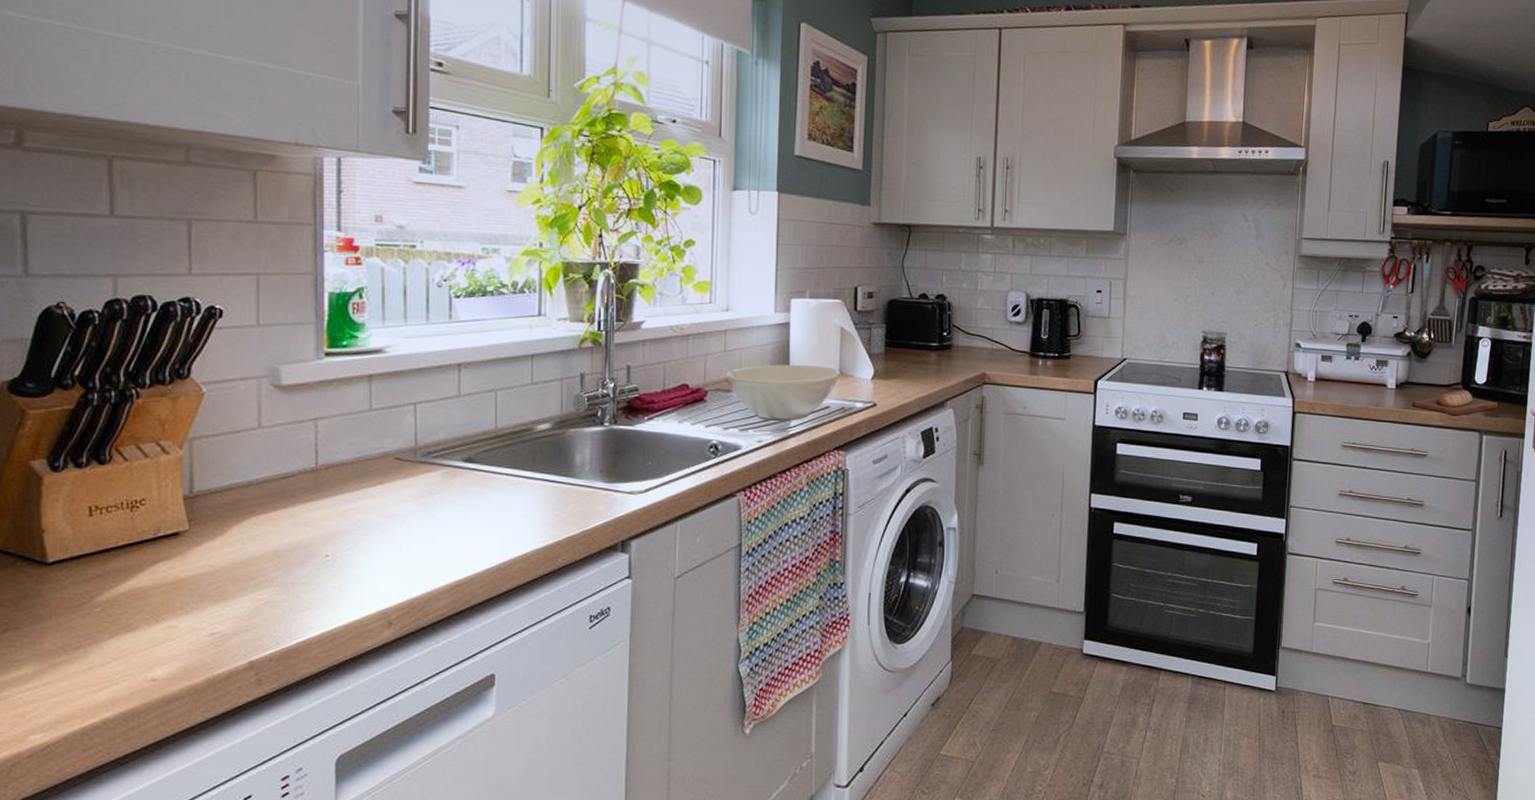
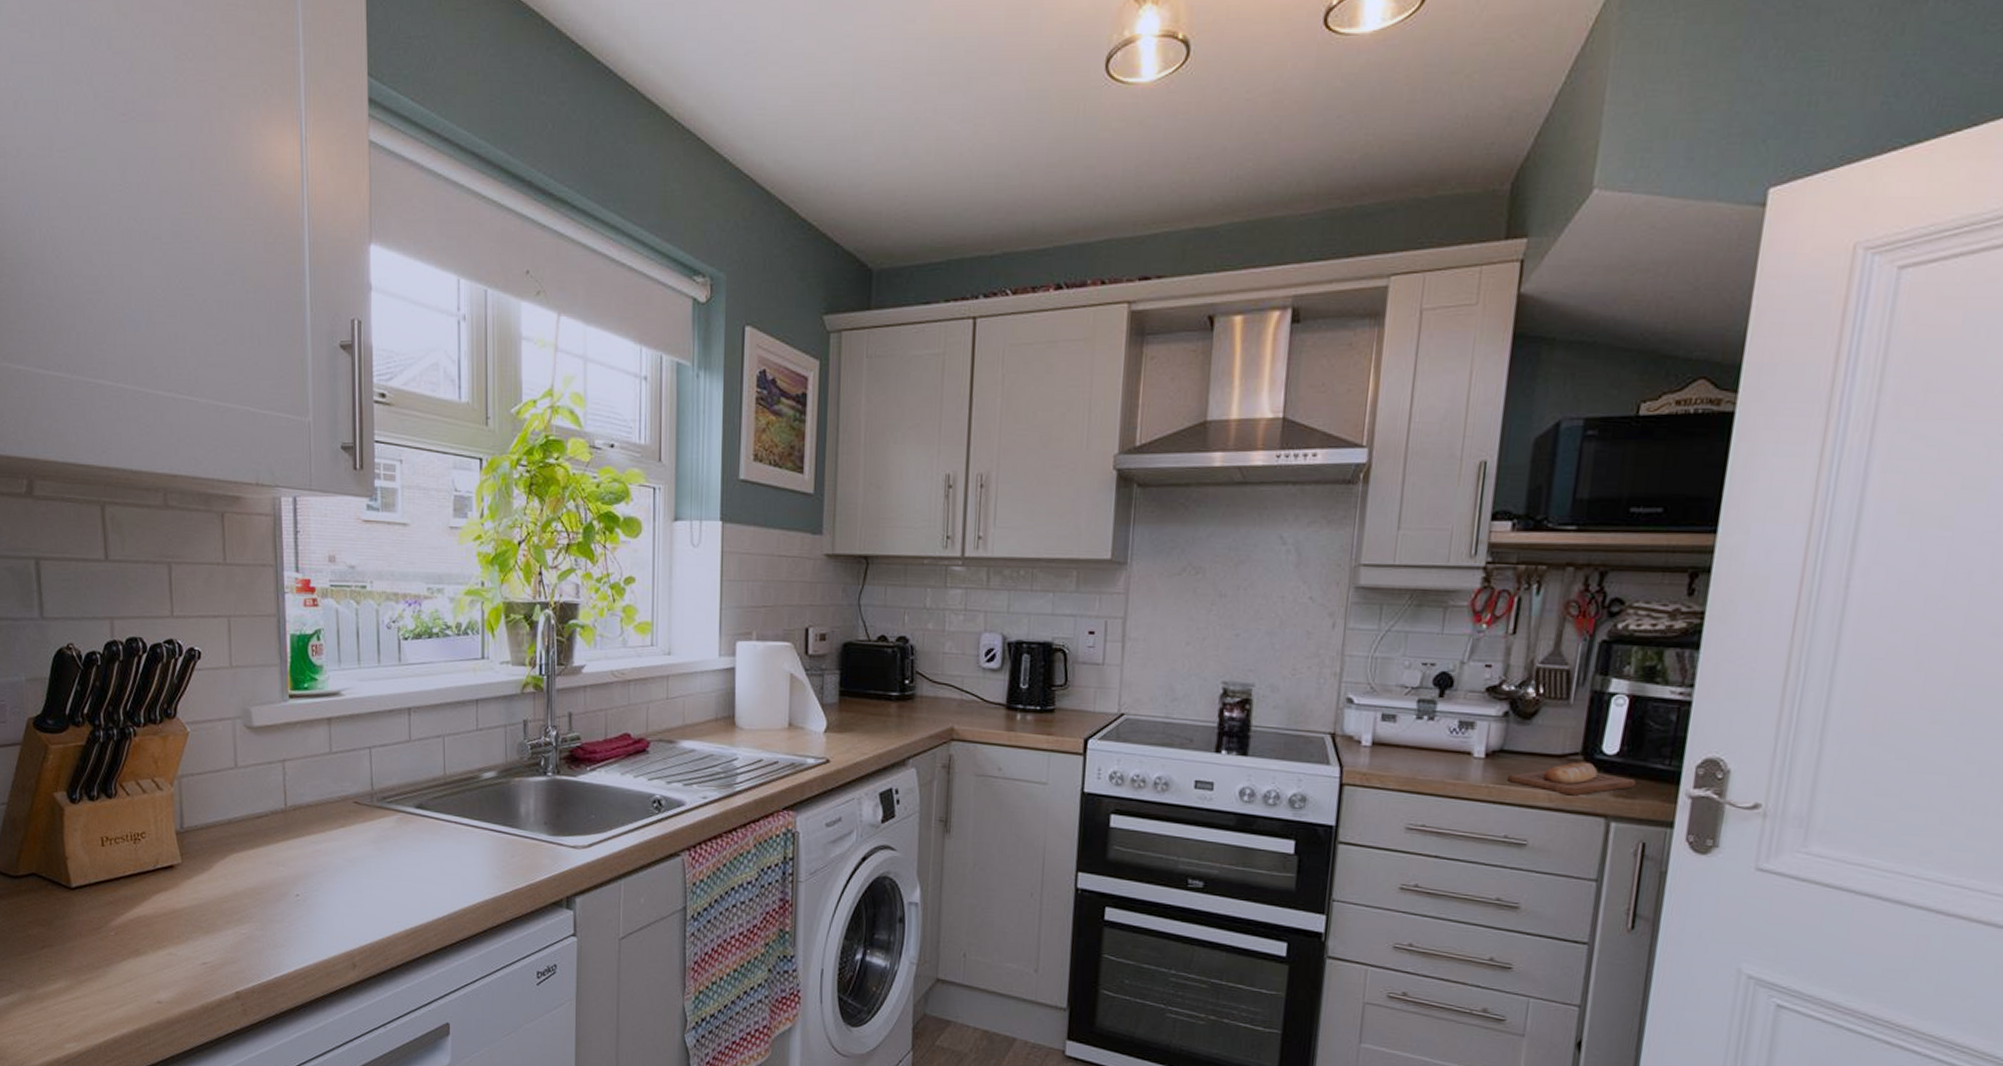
bowl: present [725,364,841,422] -> none [668,714,791,777]

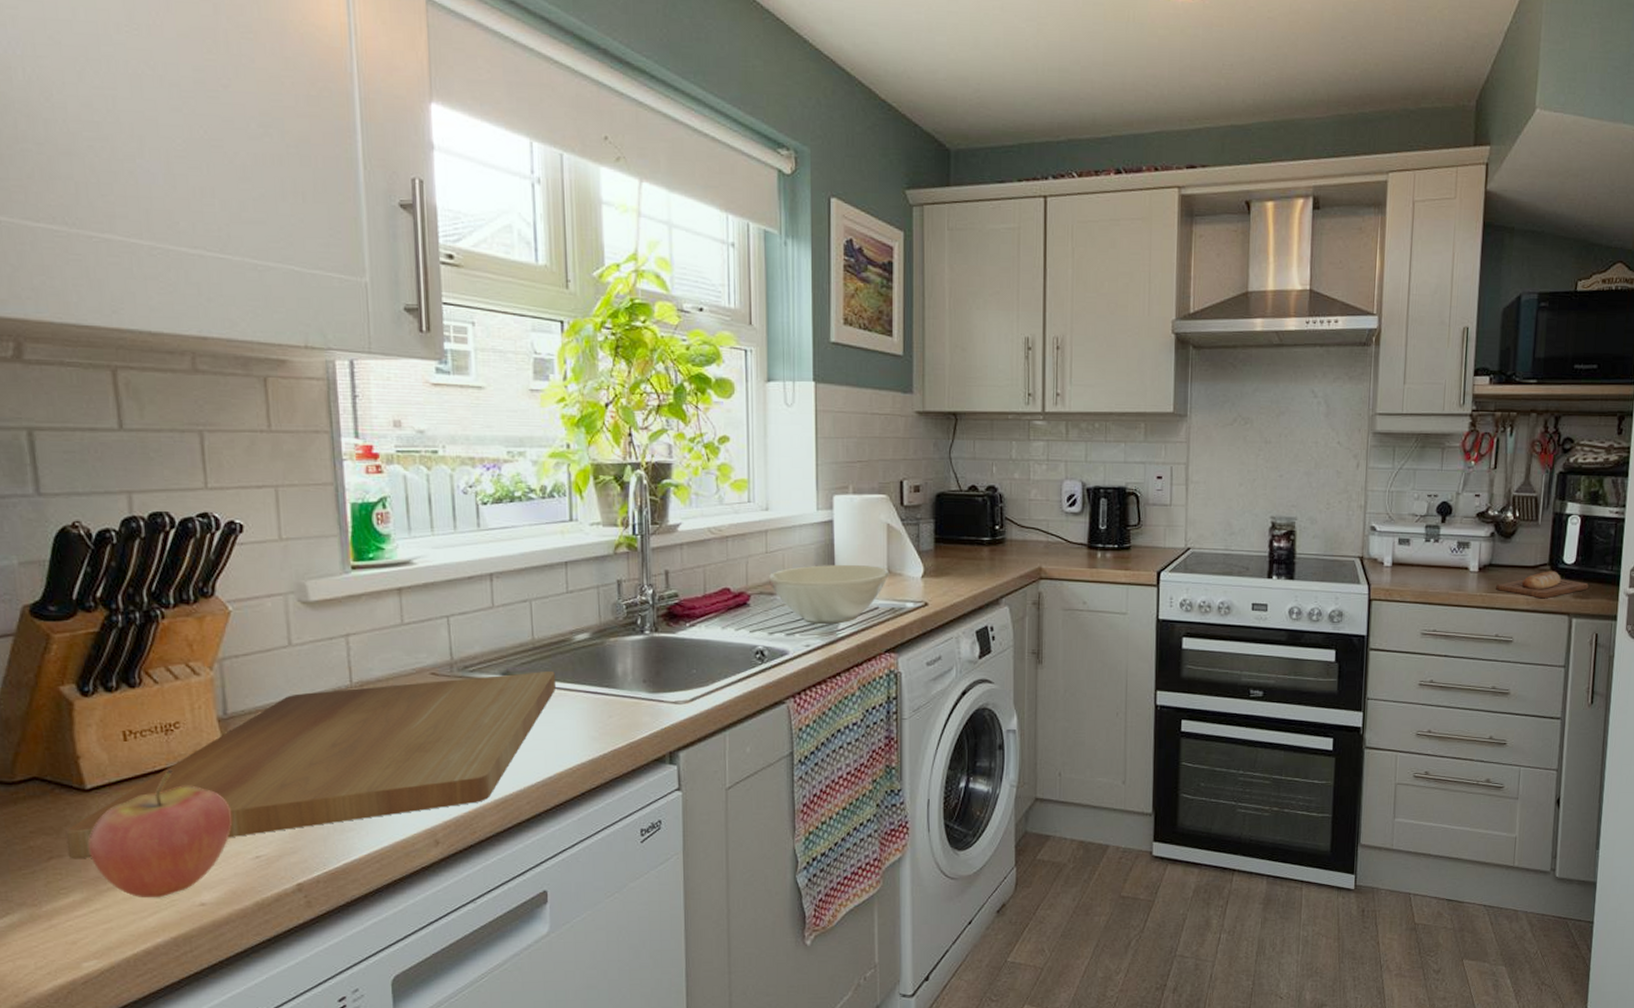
cutting board: none [55,807,465,950] -> present [65,672,557,859]
fruit: none [72,875,185,992] -> present [88,769,233,899]
bowl: none [668,714,791,777] -> present [768,564,890,625]

